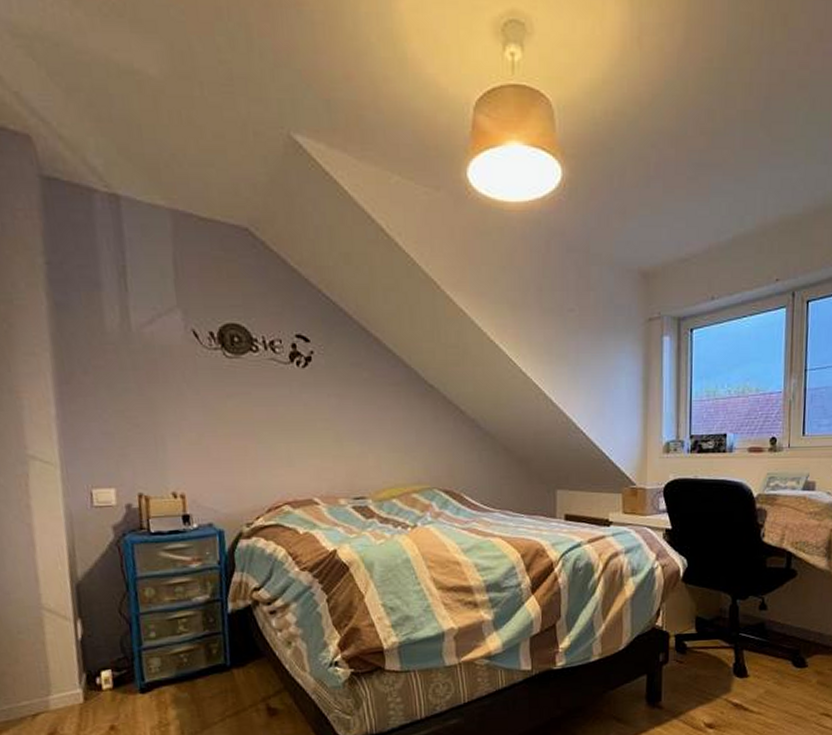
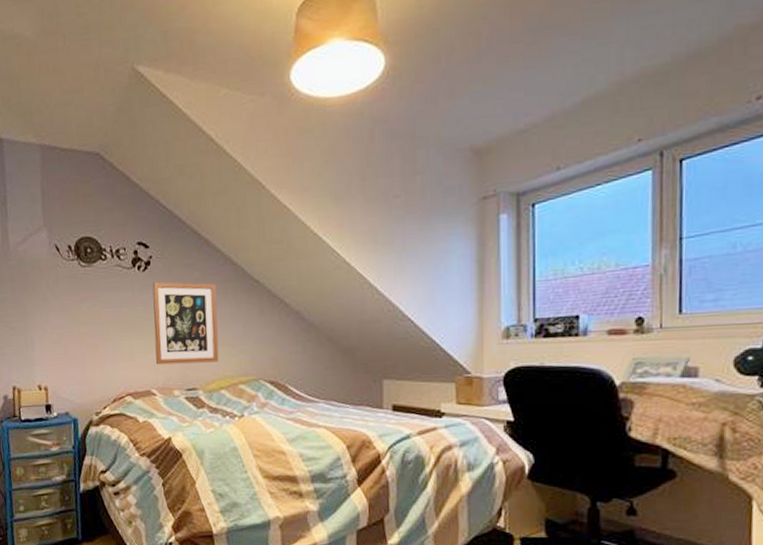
wall art: none [314,380,390,471] -> present [152,281,219,365]

